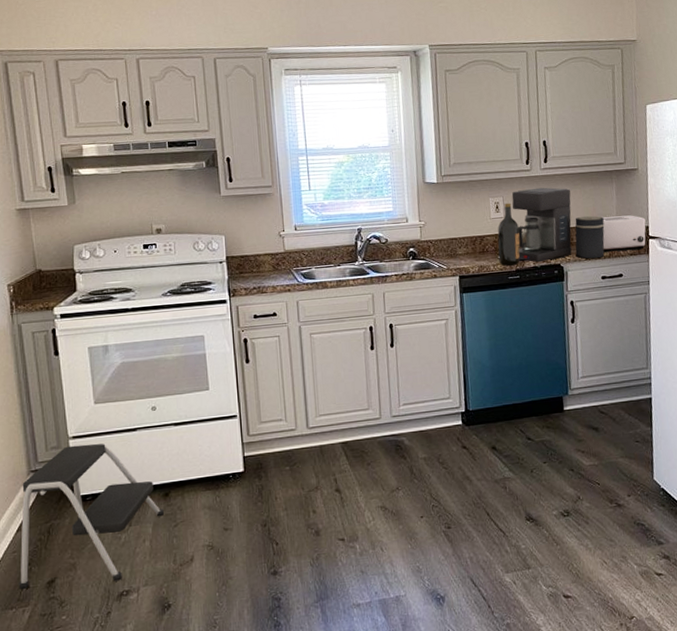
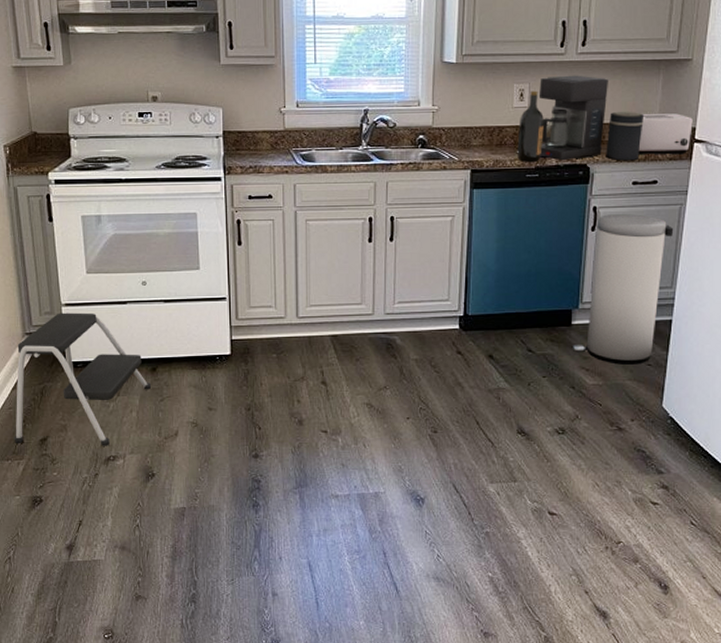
pedal bin: none [566,305,643,444] -> present [572,214,674,365]

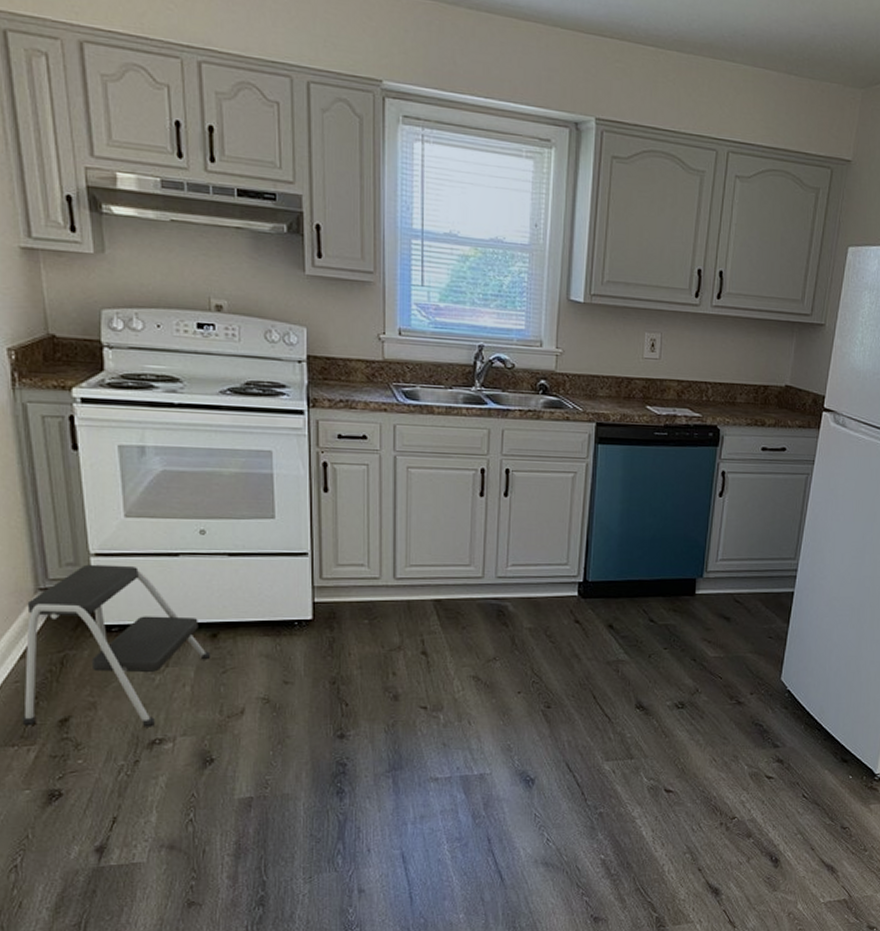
wine bottle: present [517,90,544,163] -> none [646,341,675,420]
coffee maker: present [538,75,608,161] -> none [670,328,742,421]
pedal bin: present [572,214,674,365] -> none [694,480,800,637]
cylinder: present [606,111,644,161] -> none [736,372,775,426]
toaster: present [638,113,693,155] -> none [769,376,823,423]

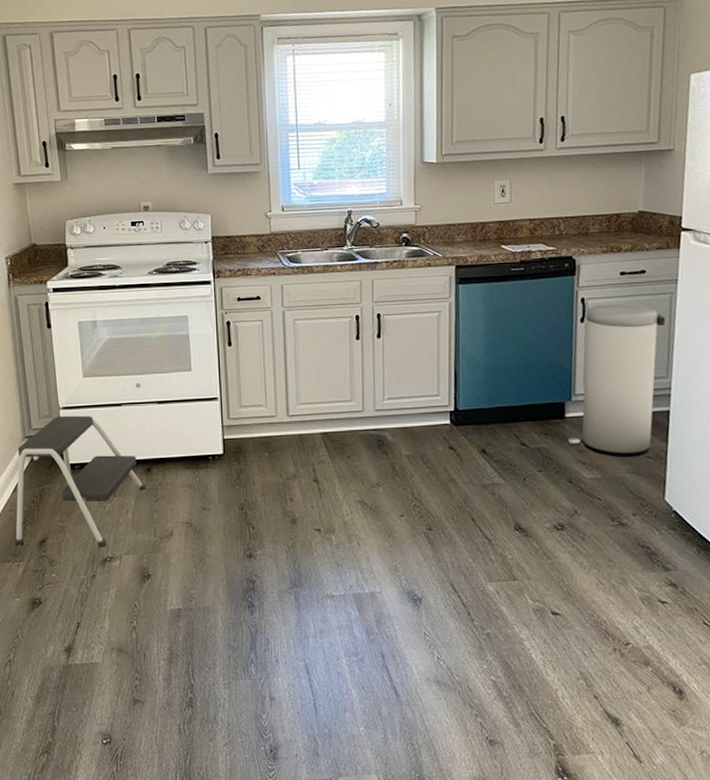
pedal bin: none [694,480,800,637] -> present [566,304,666,457]

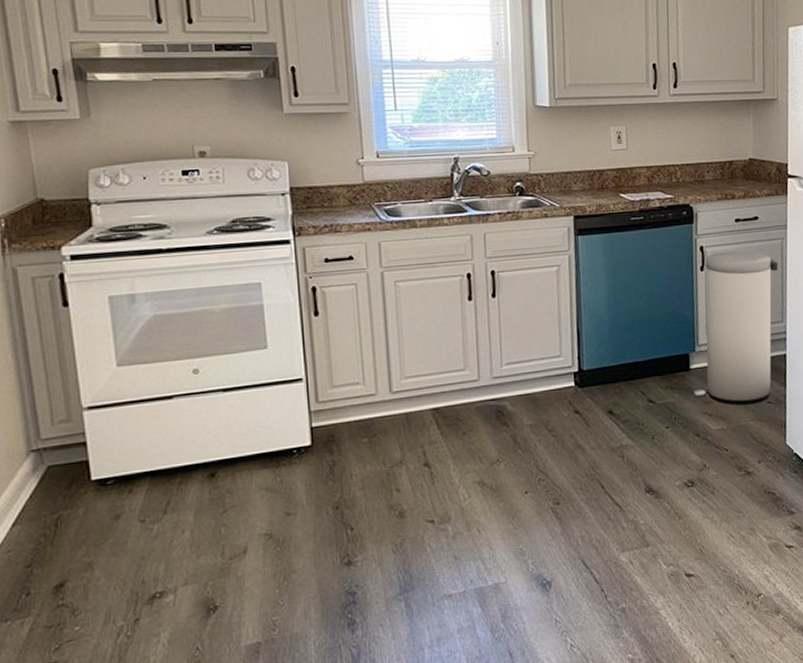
step stool: present [14,415,147,547] -> none [15,414,210,598]

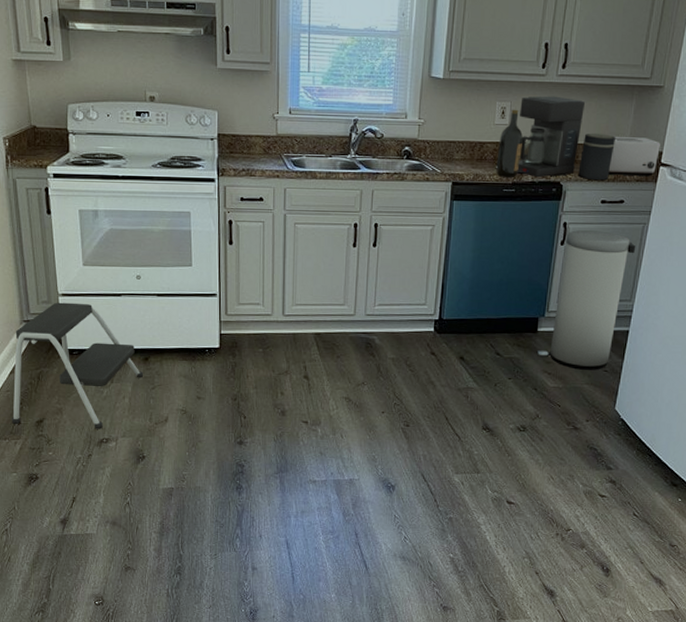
step stool: none [15,414,210,598] -> present [11,302,144,429]
wine bottle: none [618,132,645,206] -> present [496,109,523,178]
coffee maker: none [636,116,703,202] -> present [517,96,585,178]
cylinder: none [706,150,740,199] -> present [578,132,615,181]
toaster: none [737,151,785,192] -> present [608,136,660,177]

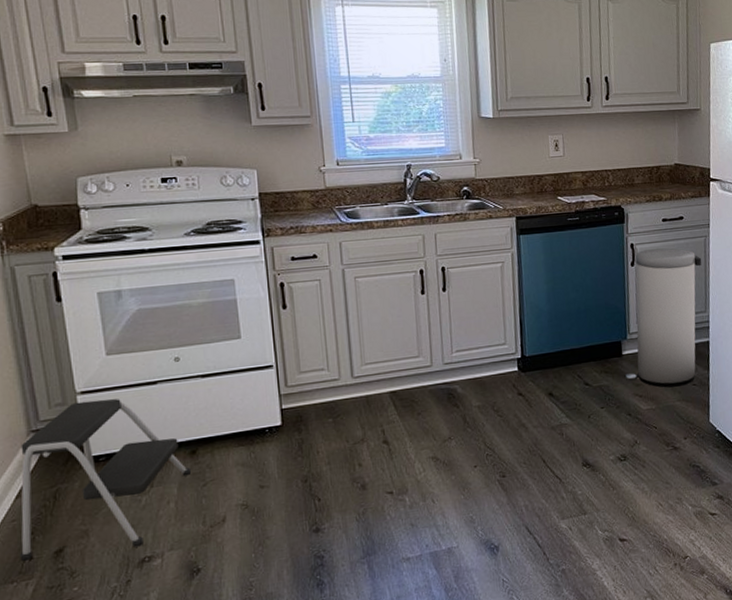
wine bottle: present [496,109,523,178] -> none [556,141,580,208]
coffee maker: present [517,96,585,178] -> none [571,125,633,204]
cylinder: present [578,132,615,181] -> none [636,156,666,201]
toaster: present [608,136,660,177] -> none [664,156,708,194]

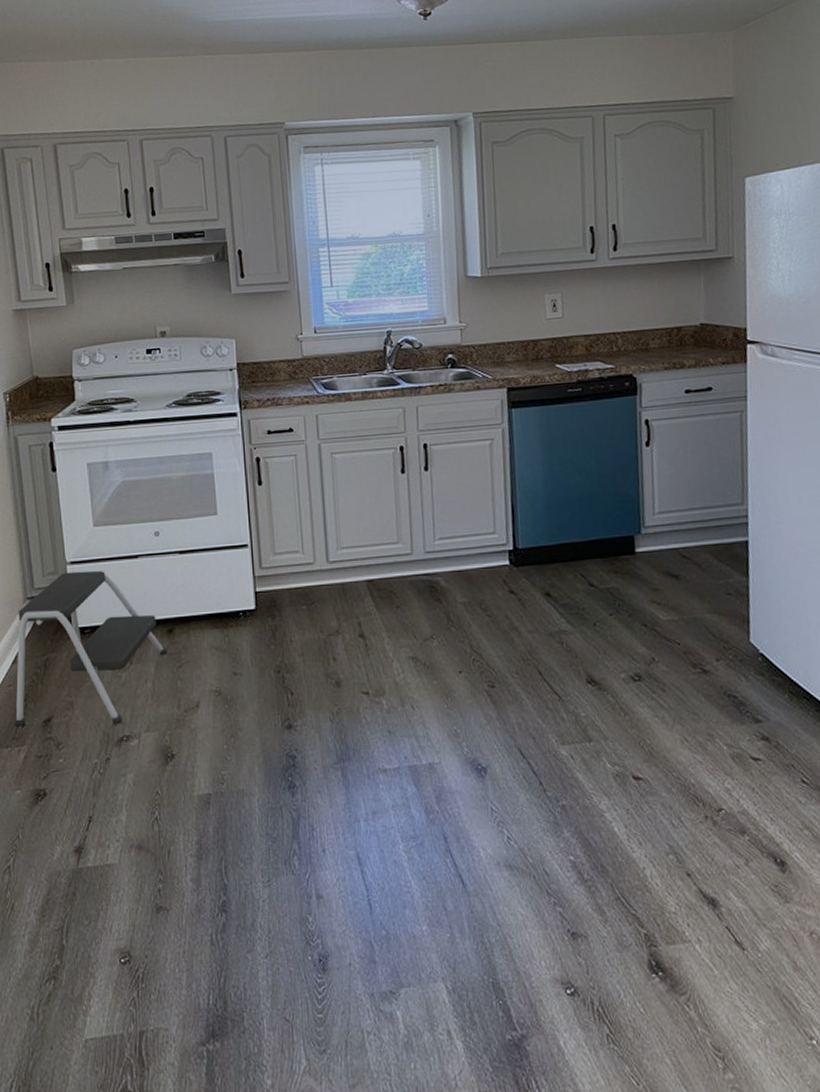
pedal bin: present [624,248,702,388] -> none [638,425,737,596]

